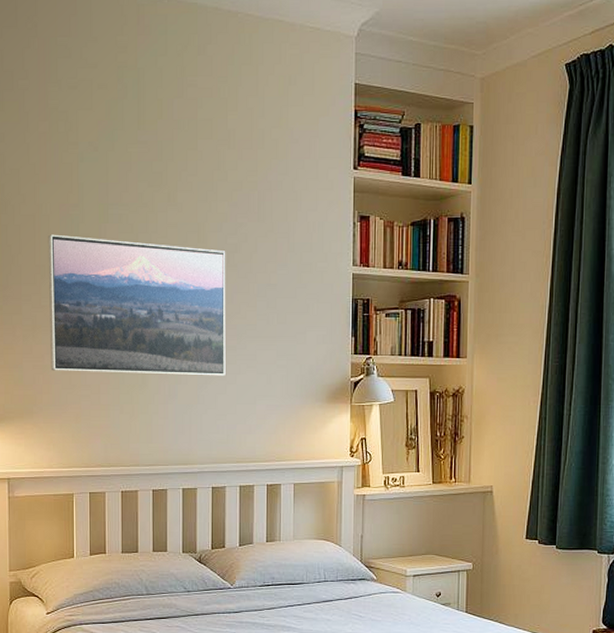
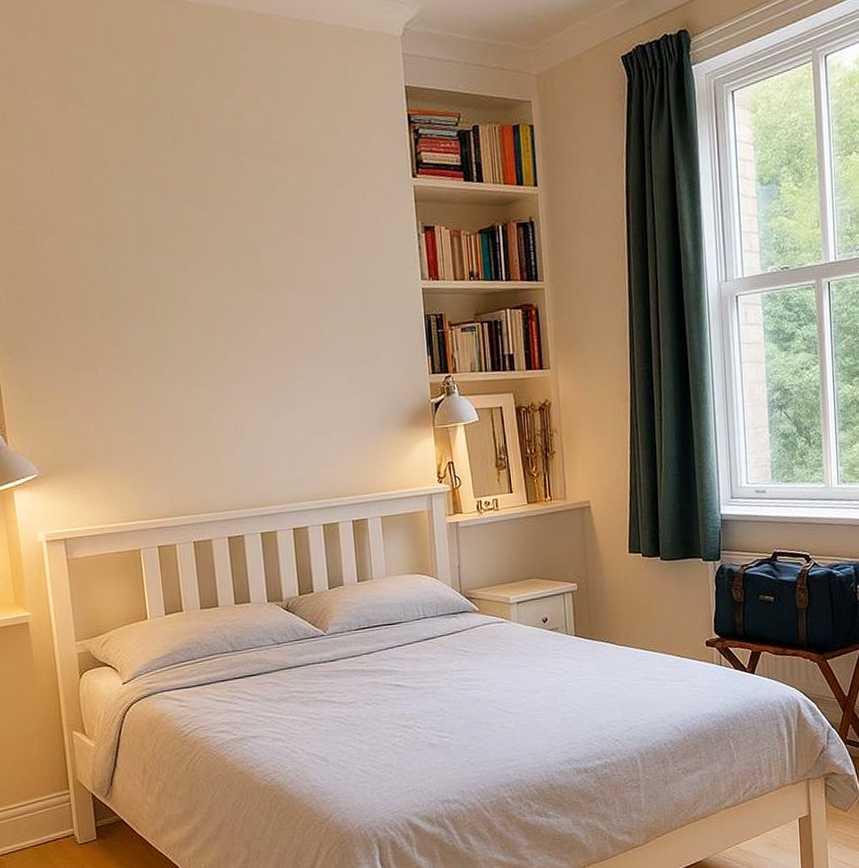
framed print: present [48,234,226,376] -> none [84,266,296,417]

